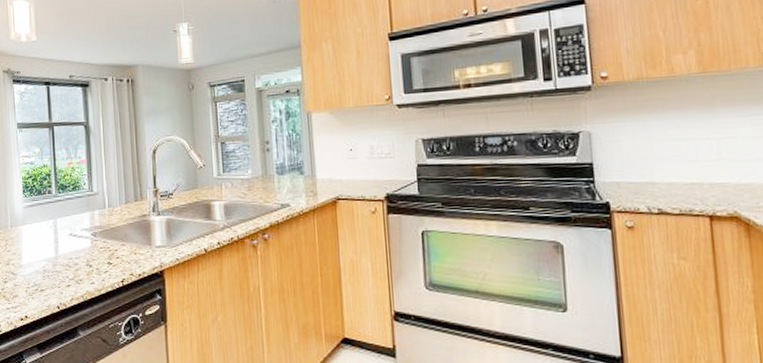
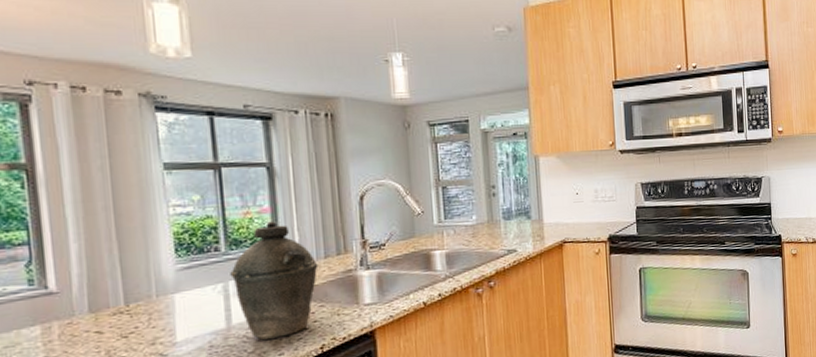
kettle: none [58,170,121,270] -> present [230,221,319,341]

